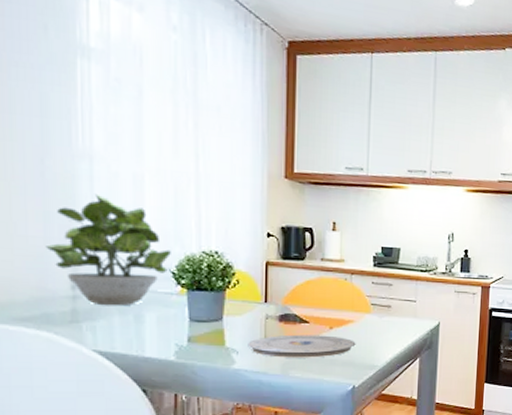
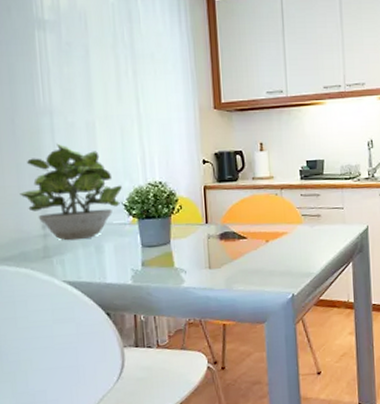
plate: present [248,334,356,358] -> none [194,248,291,274]

